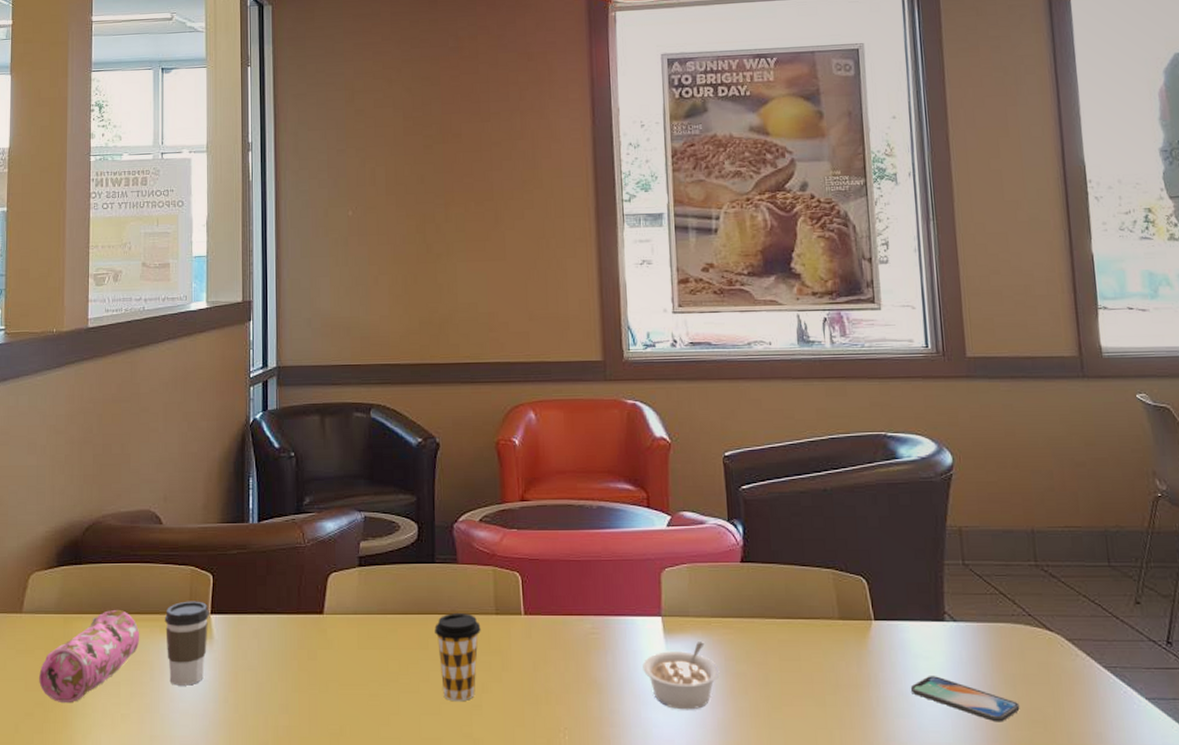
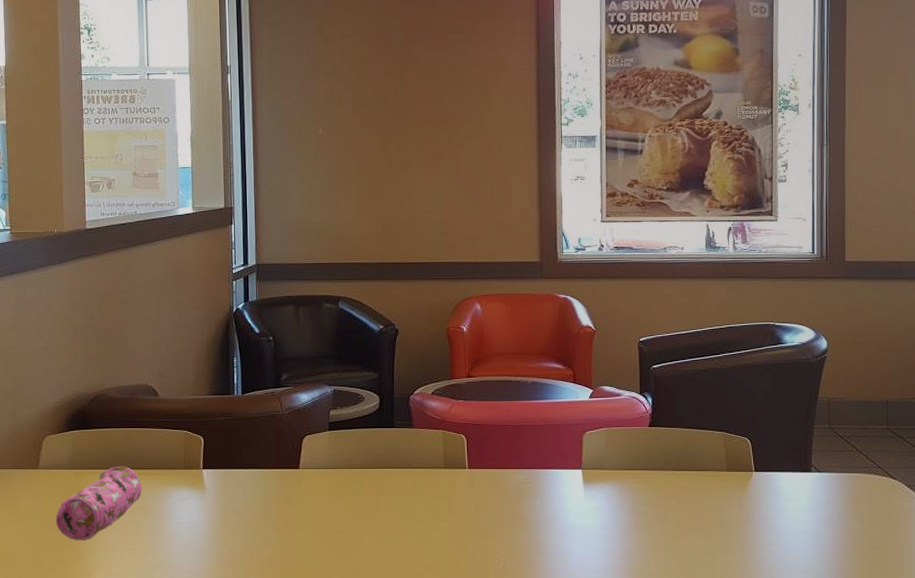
coffee cup: present [164,601,209,686] -> none [163,458,201,526]
coffee cup: present [434,613,481,702] -> none [393,467,432,537]
legume: present [643,642,720,710] -> none [565,489,628,542]
smartphone: present [910,676,1020,722] -> none [780,514,865,549]

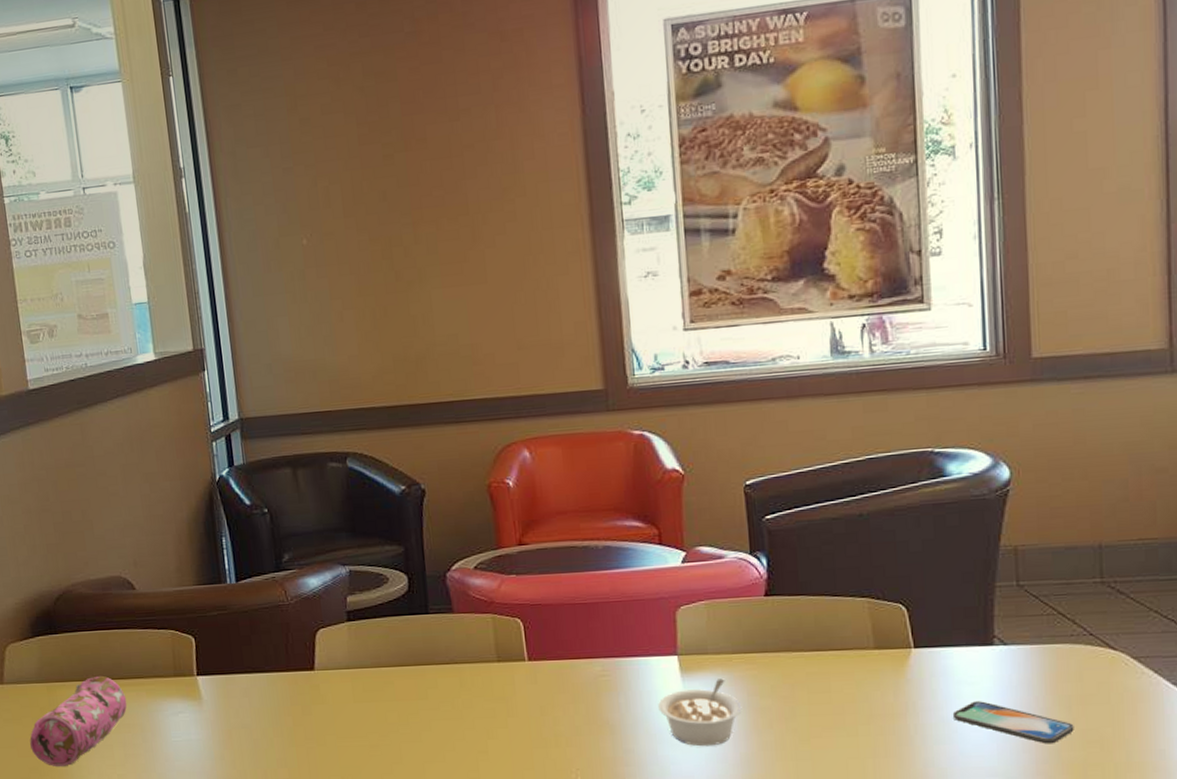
legume: none [565,489,628,542] -> present [658,678,742,747]
smartphone: none [780,514,865,549] -> present [952,701,1074,744]

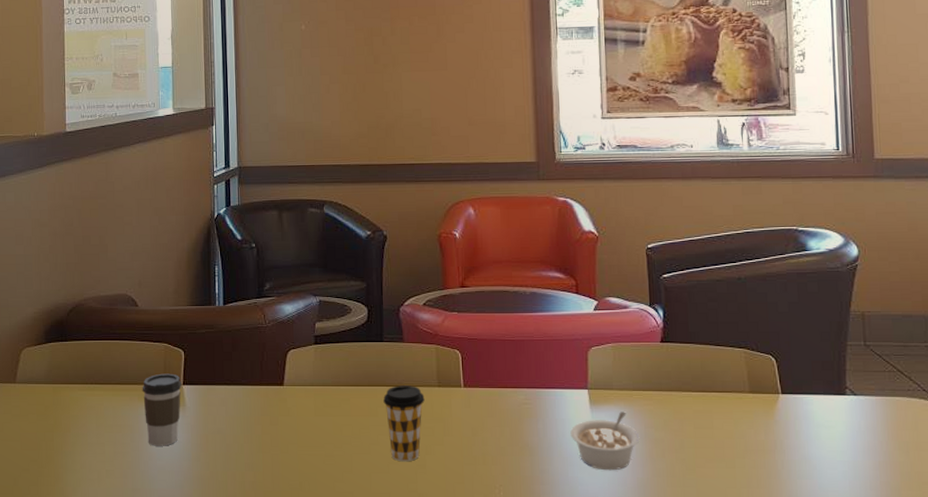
pencil case: present [29,675,127,767] -> none [33,380,121,461]
coffee cup: none [149,663,197,746] -> present [142,373,182,446]
coffee cup: none [433,662,483,749] -> present [383,385,425,462]
smartphone: present [952,701,1074,744] -> none [812,443,912,484]

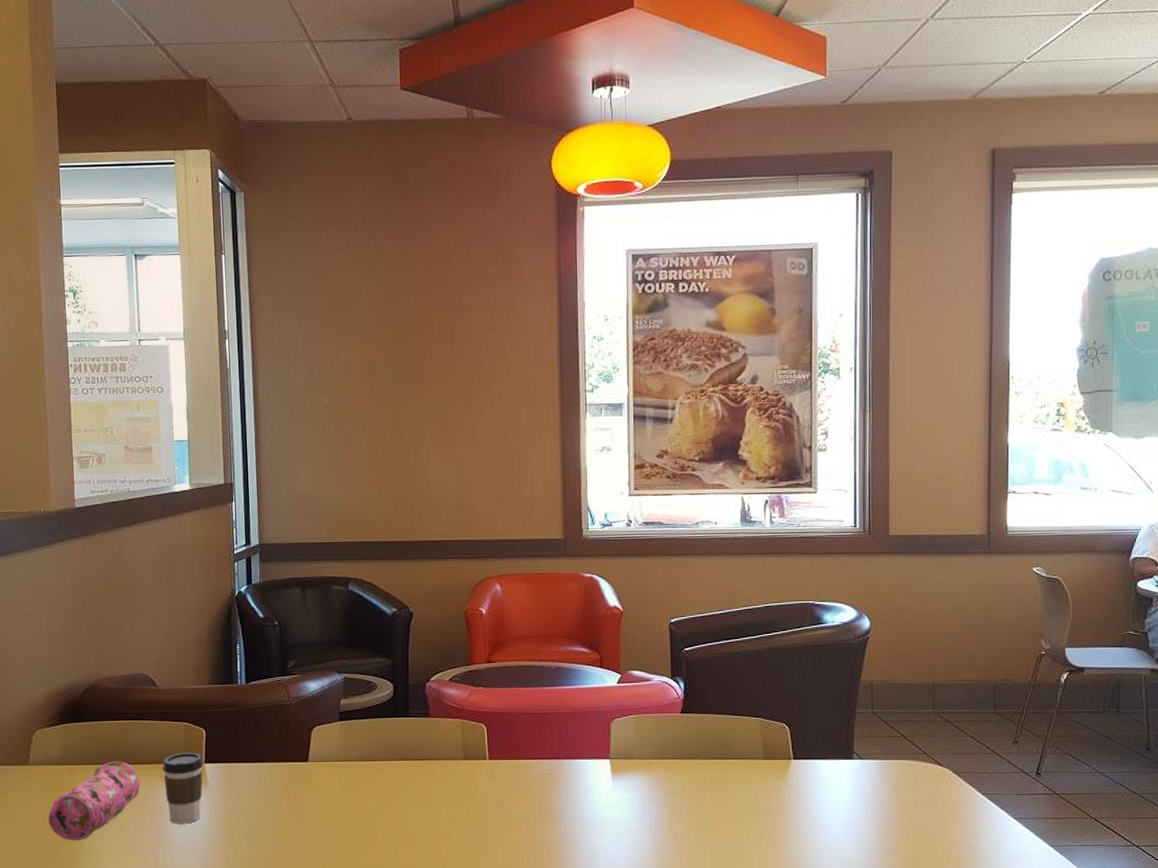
pencil case: none [33,380,121,461] -> present [48,760,141,841]
coffee cup: present [383,385,425,462] -> none [409,759,450,833]
legume: present [570,412,640,471] -> none [592,779,659,835]

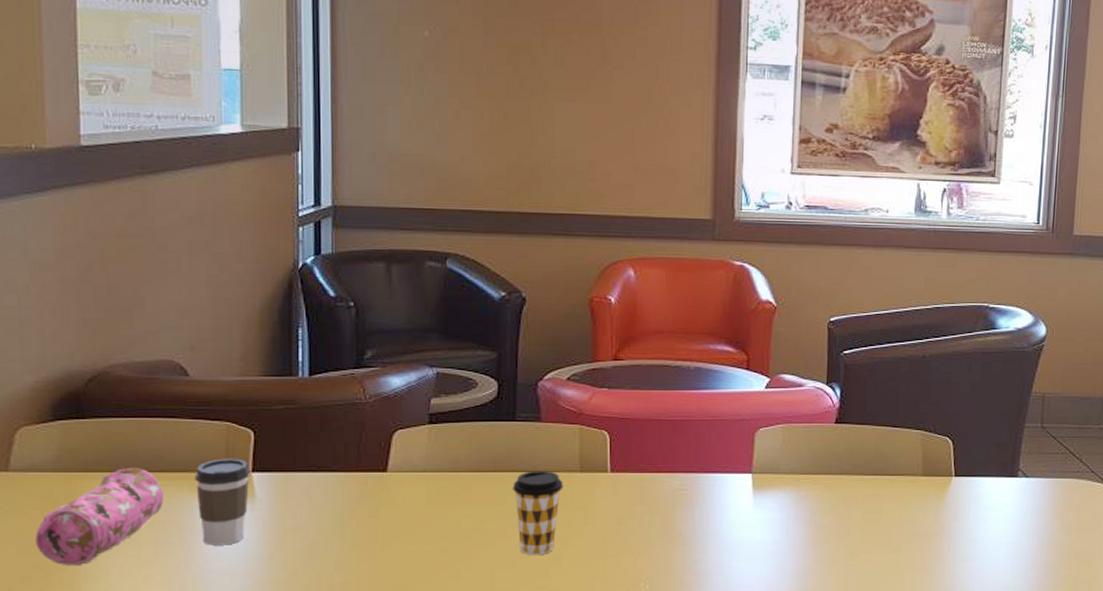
coffee cup: none [409,759,450,833] -> present [513,471,563,556]

